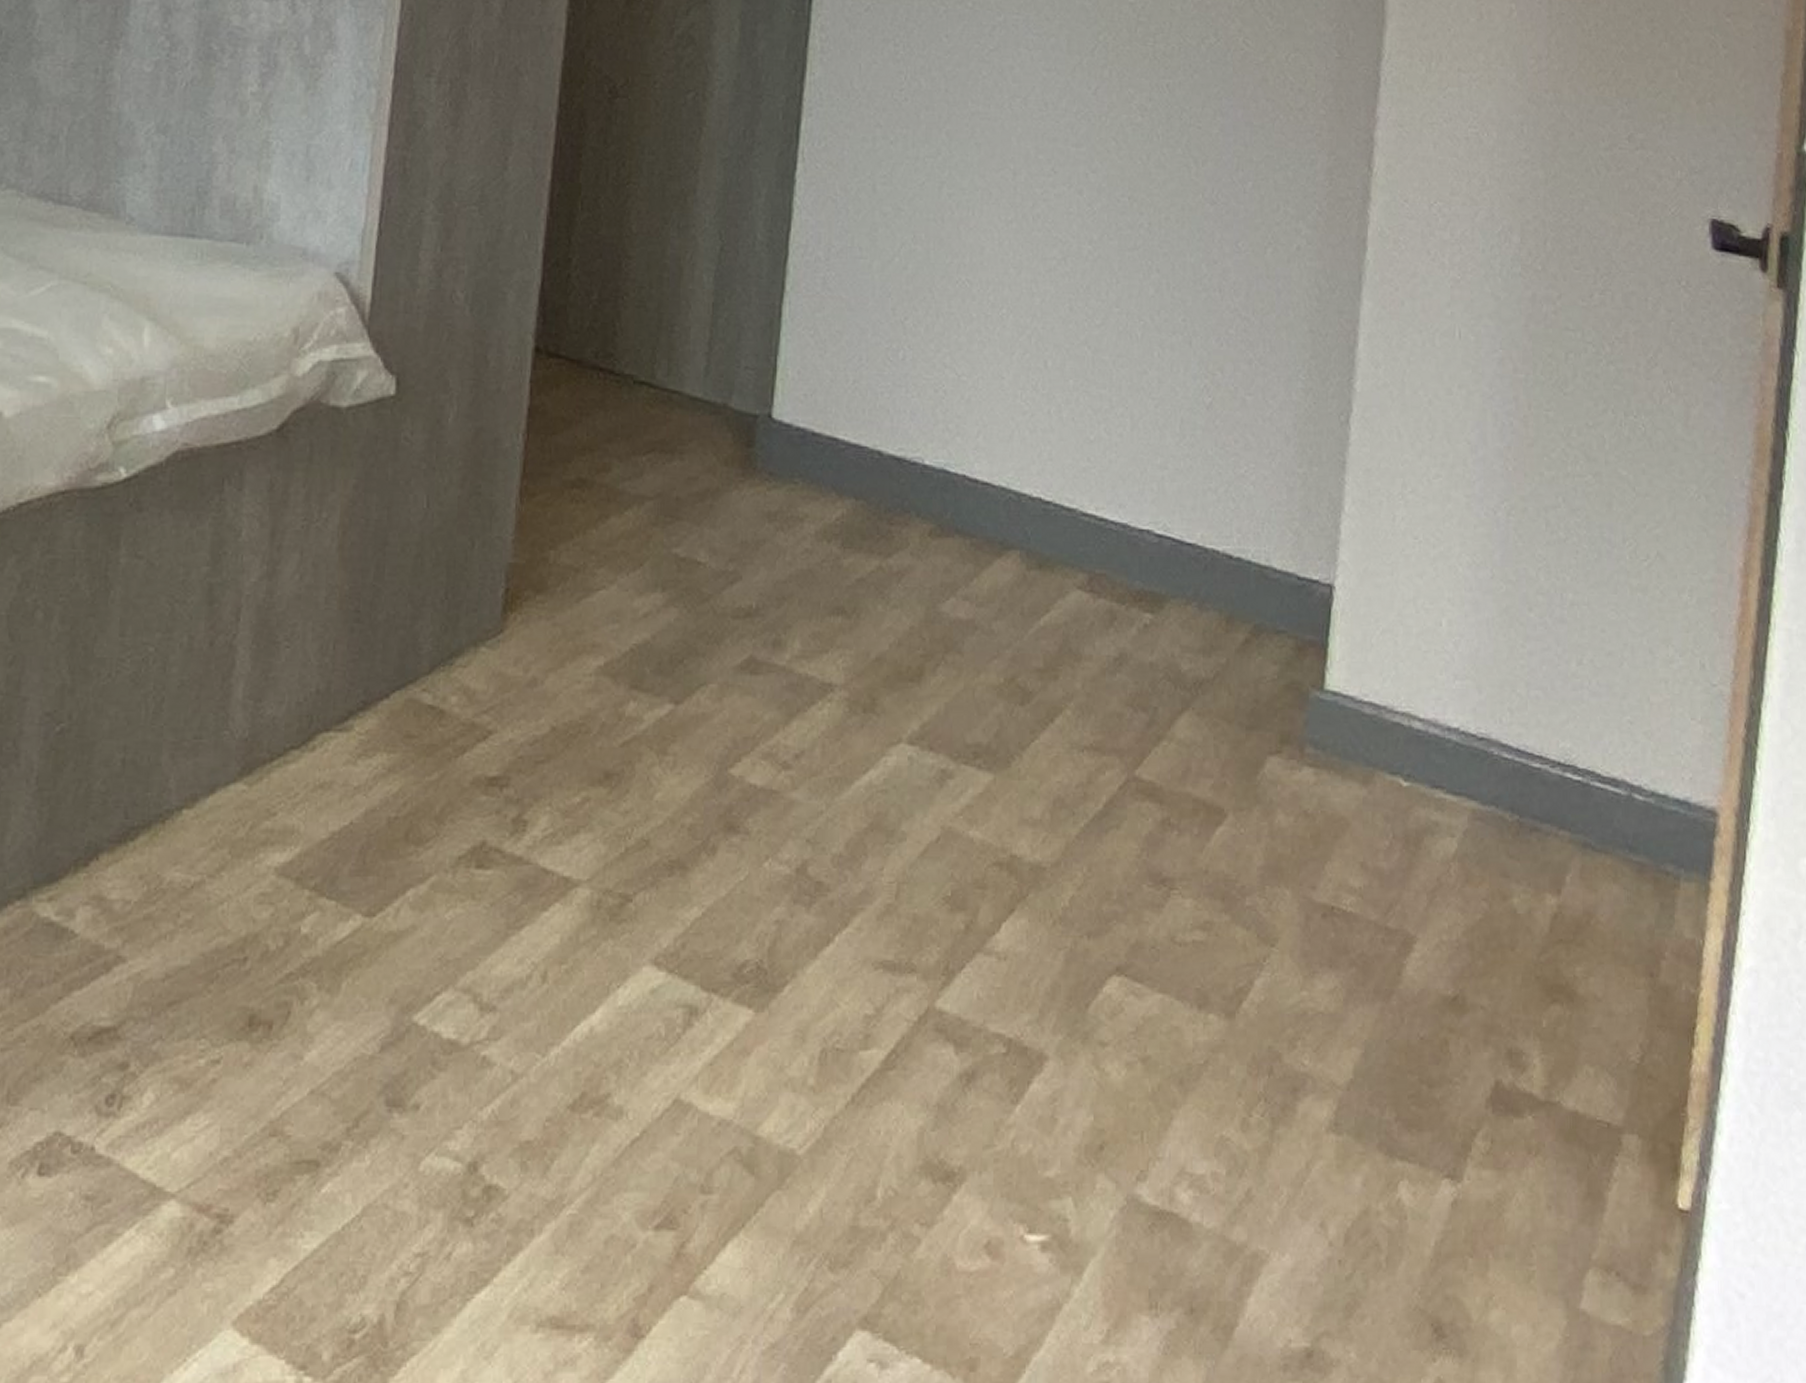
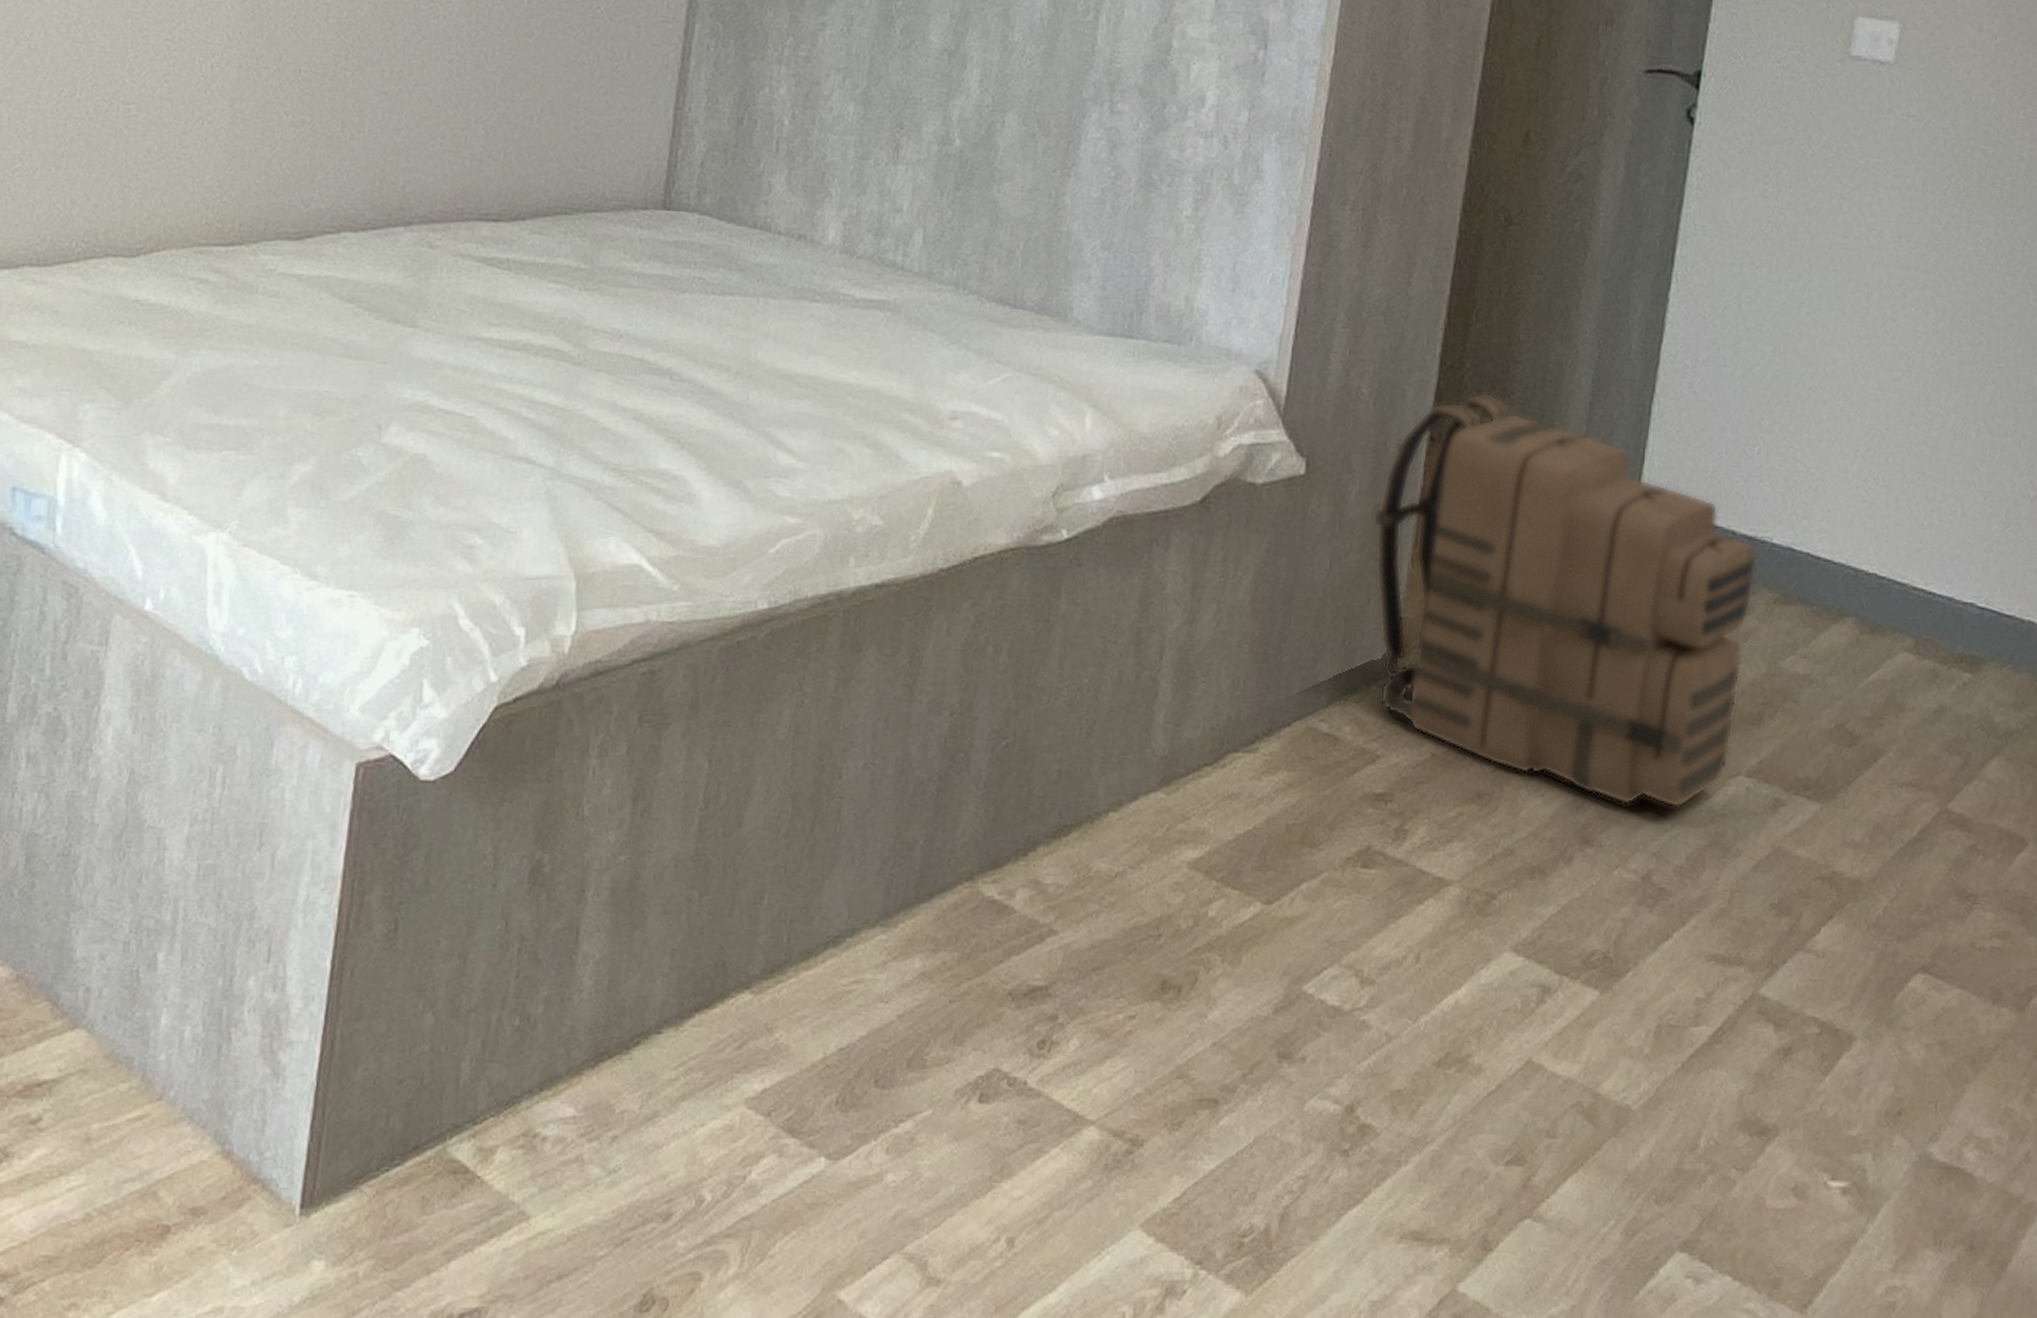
backpack: none [474,293,908,784] -> present [1372,392,1757,808]

